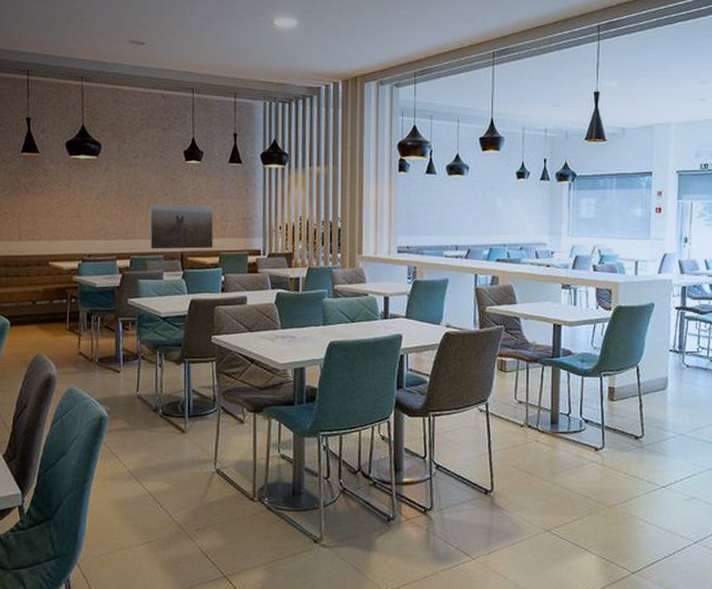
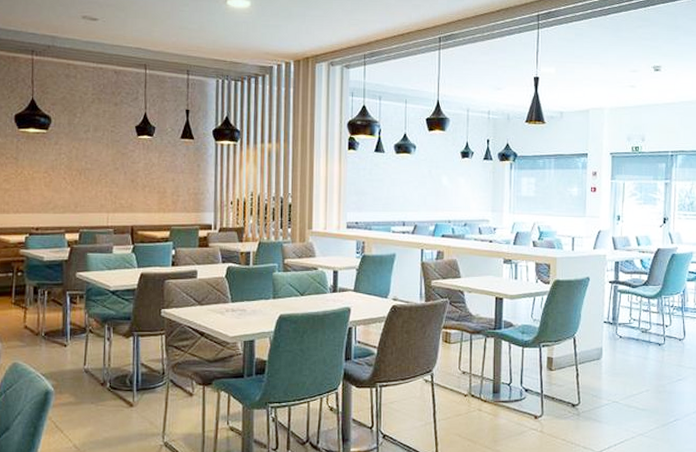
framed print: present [149,204,214,250] -> none [99,179,165,224]

